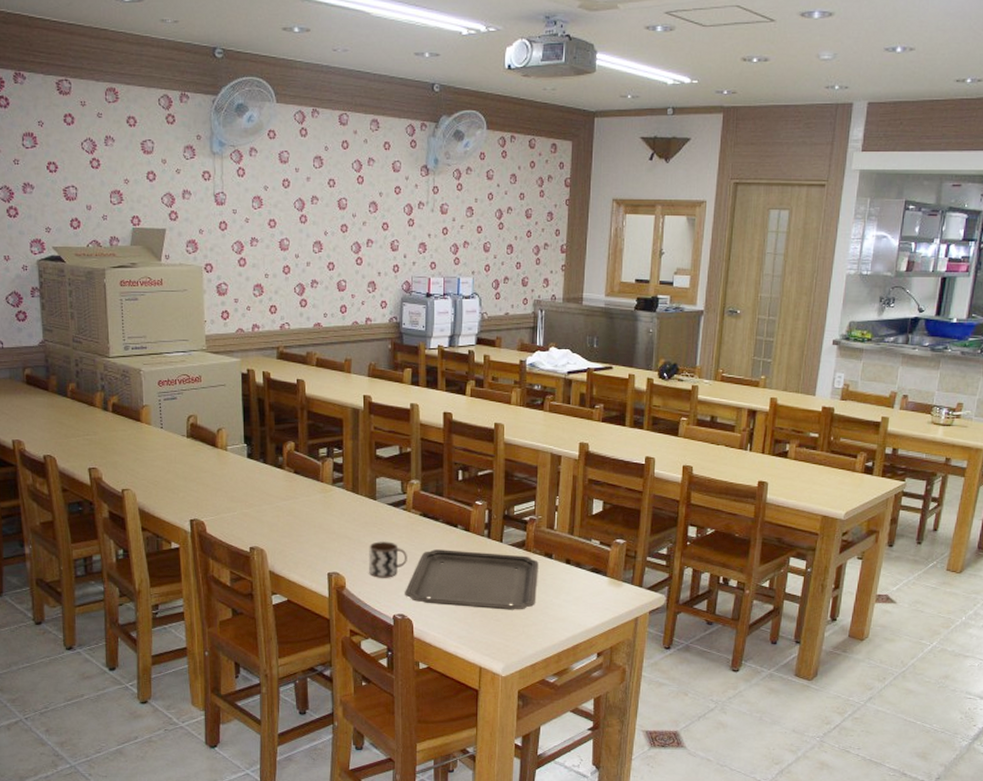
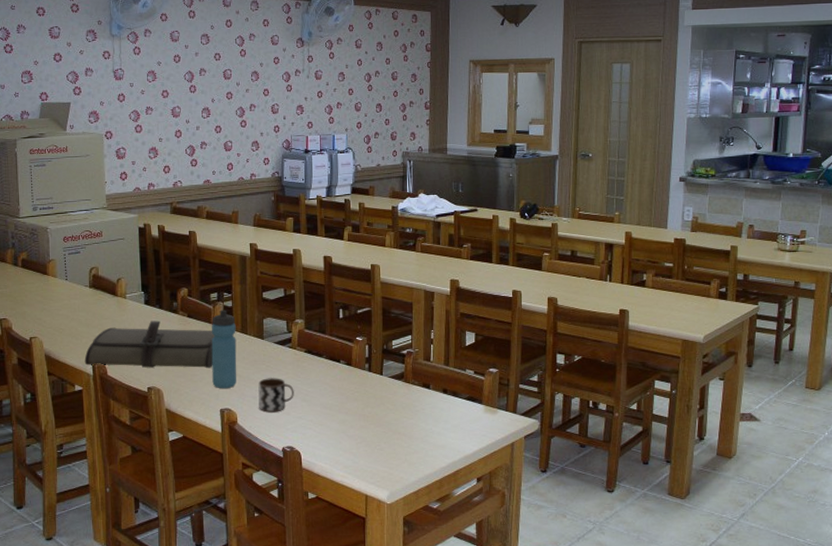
tool roll: none [181,476,323,530] -> present [84,320,214,369]
water bottle: none [319,466,347,551] -> present [211,310,237,388]
tray: present [405,549,538,610] -> none [293,383,418,439]

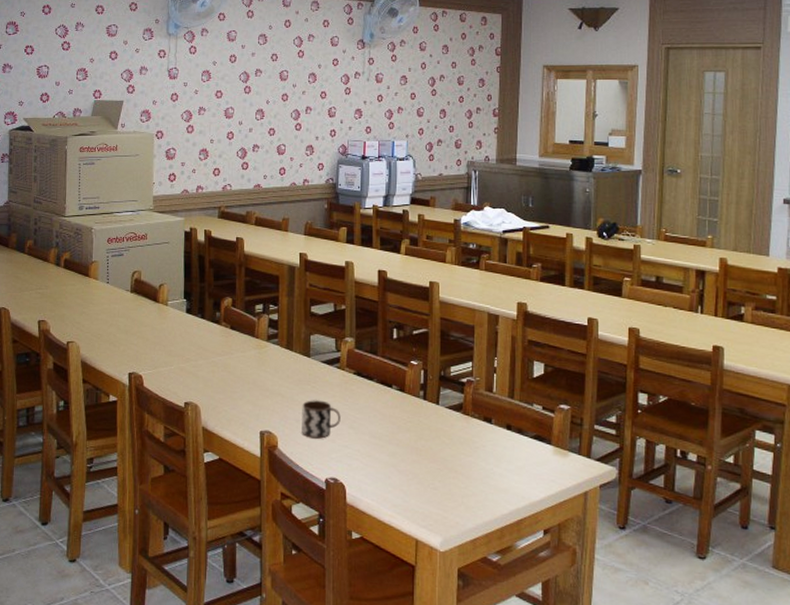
tool roll: present [84,320,214,369] -> none [121,330,258,386]
water bottle: present [211,310,237,388] -> none [253,323,281,408]

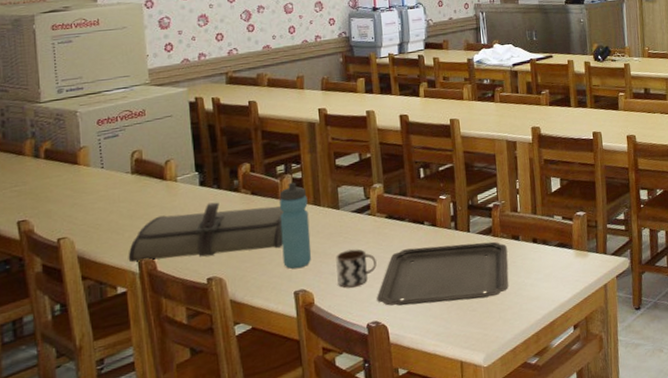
tool roll: none [121,330,258,386] -> present [128,202,283,263]
water bottle: none [253,323,281,408] -> present [279,182,312,269]
tray: none [338,410,477,479] -> present [377,241,509,306]

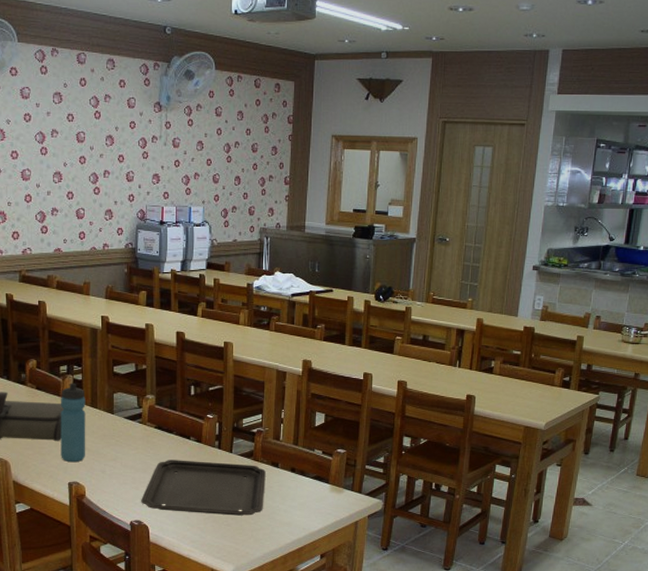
cup: present [336,249,377,288] -> none [107,453,143,487]

